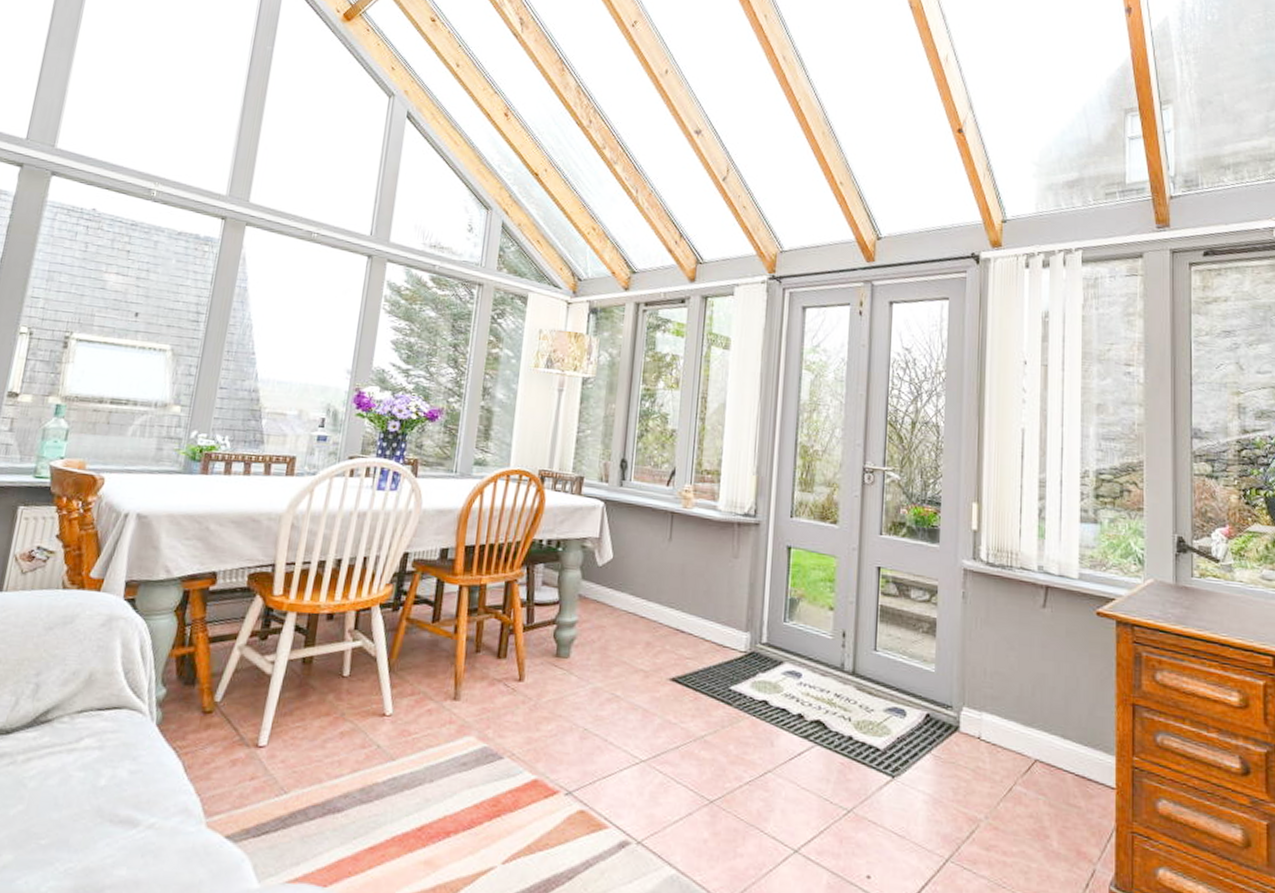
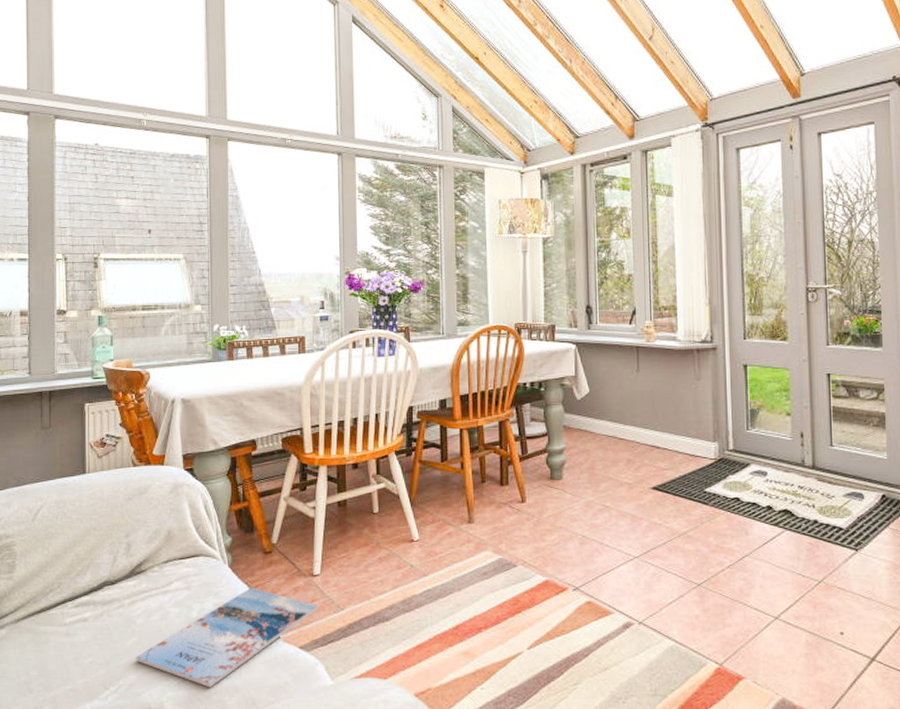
magazine: none [16,754,258,880] -> present [135,587,319,688]

